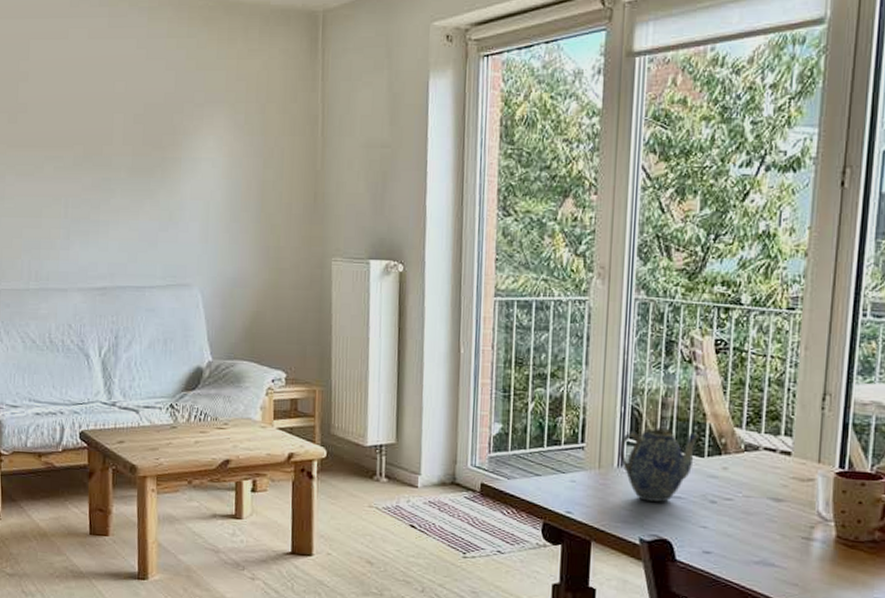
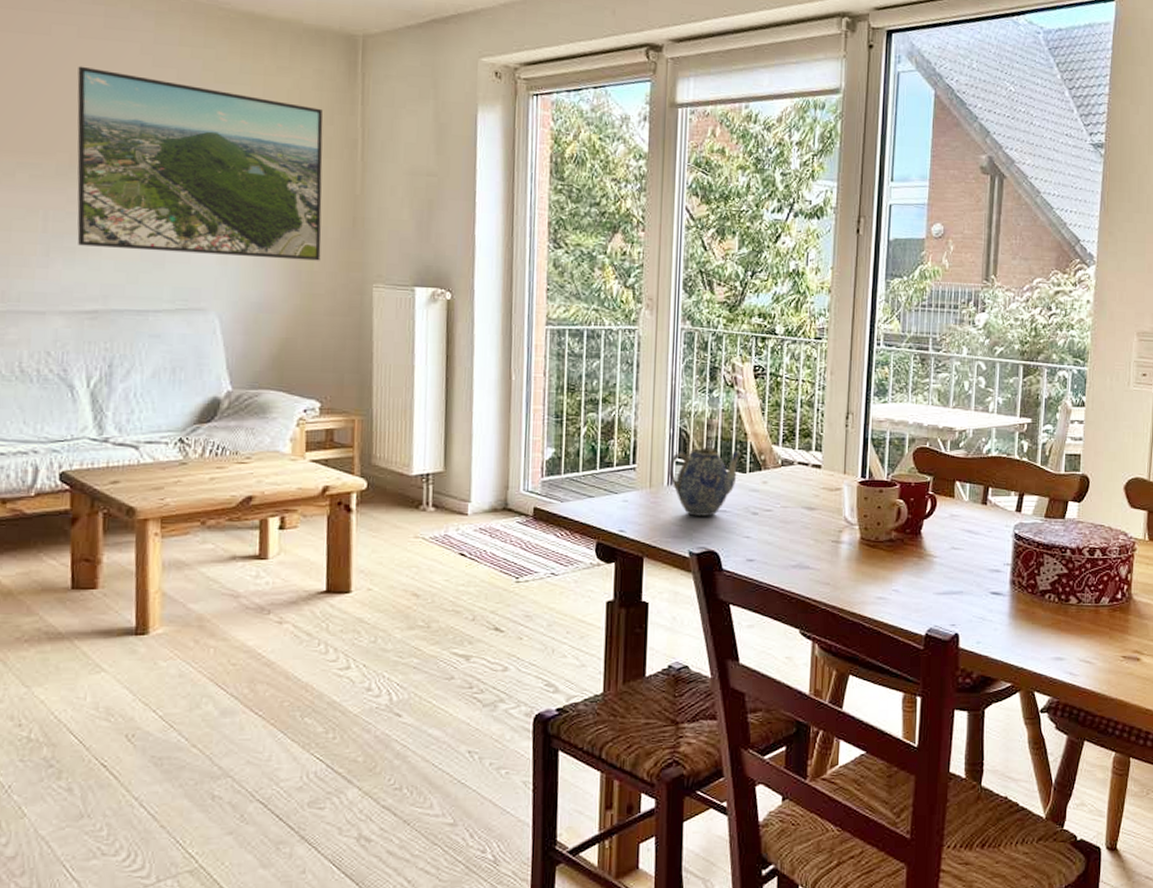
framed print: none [88,64,288,237] -> present [77,66,323,261]

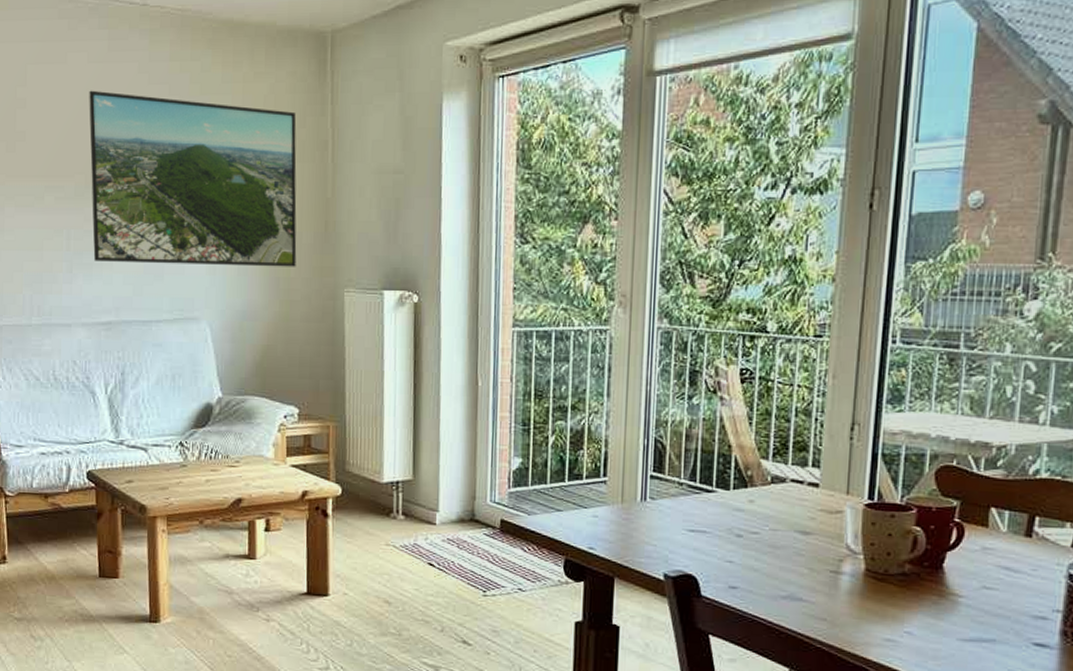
teapot: present [669,447,741,517] -> none [643,460,724,537]

